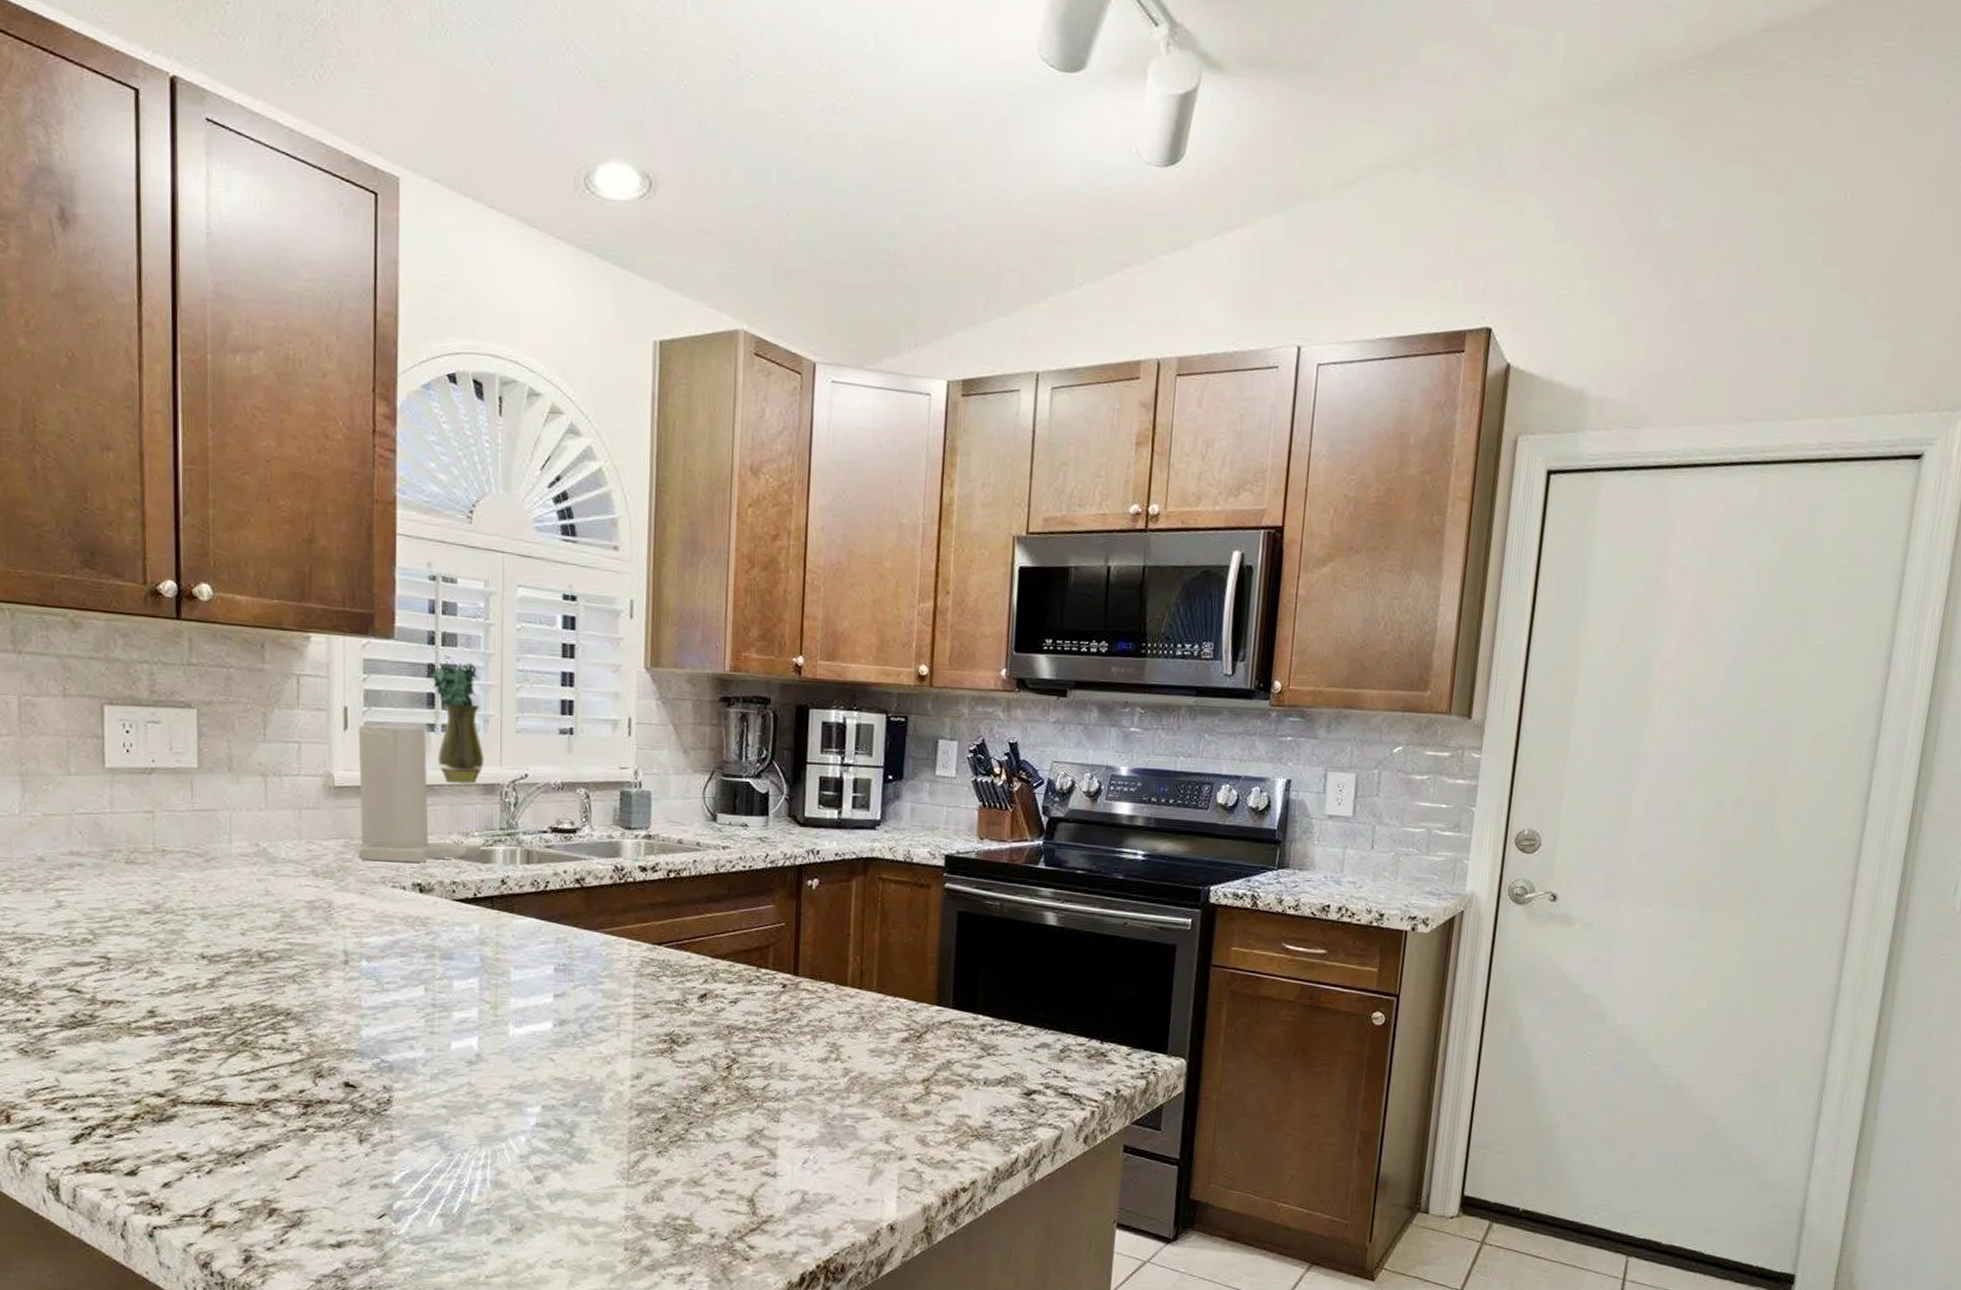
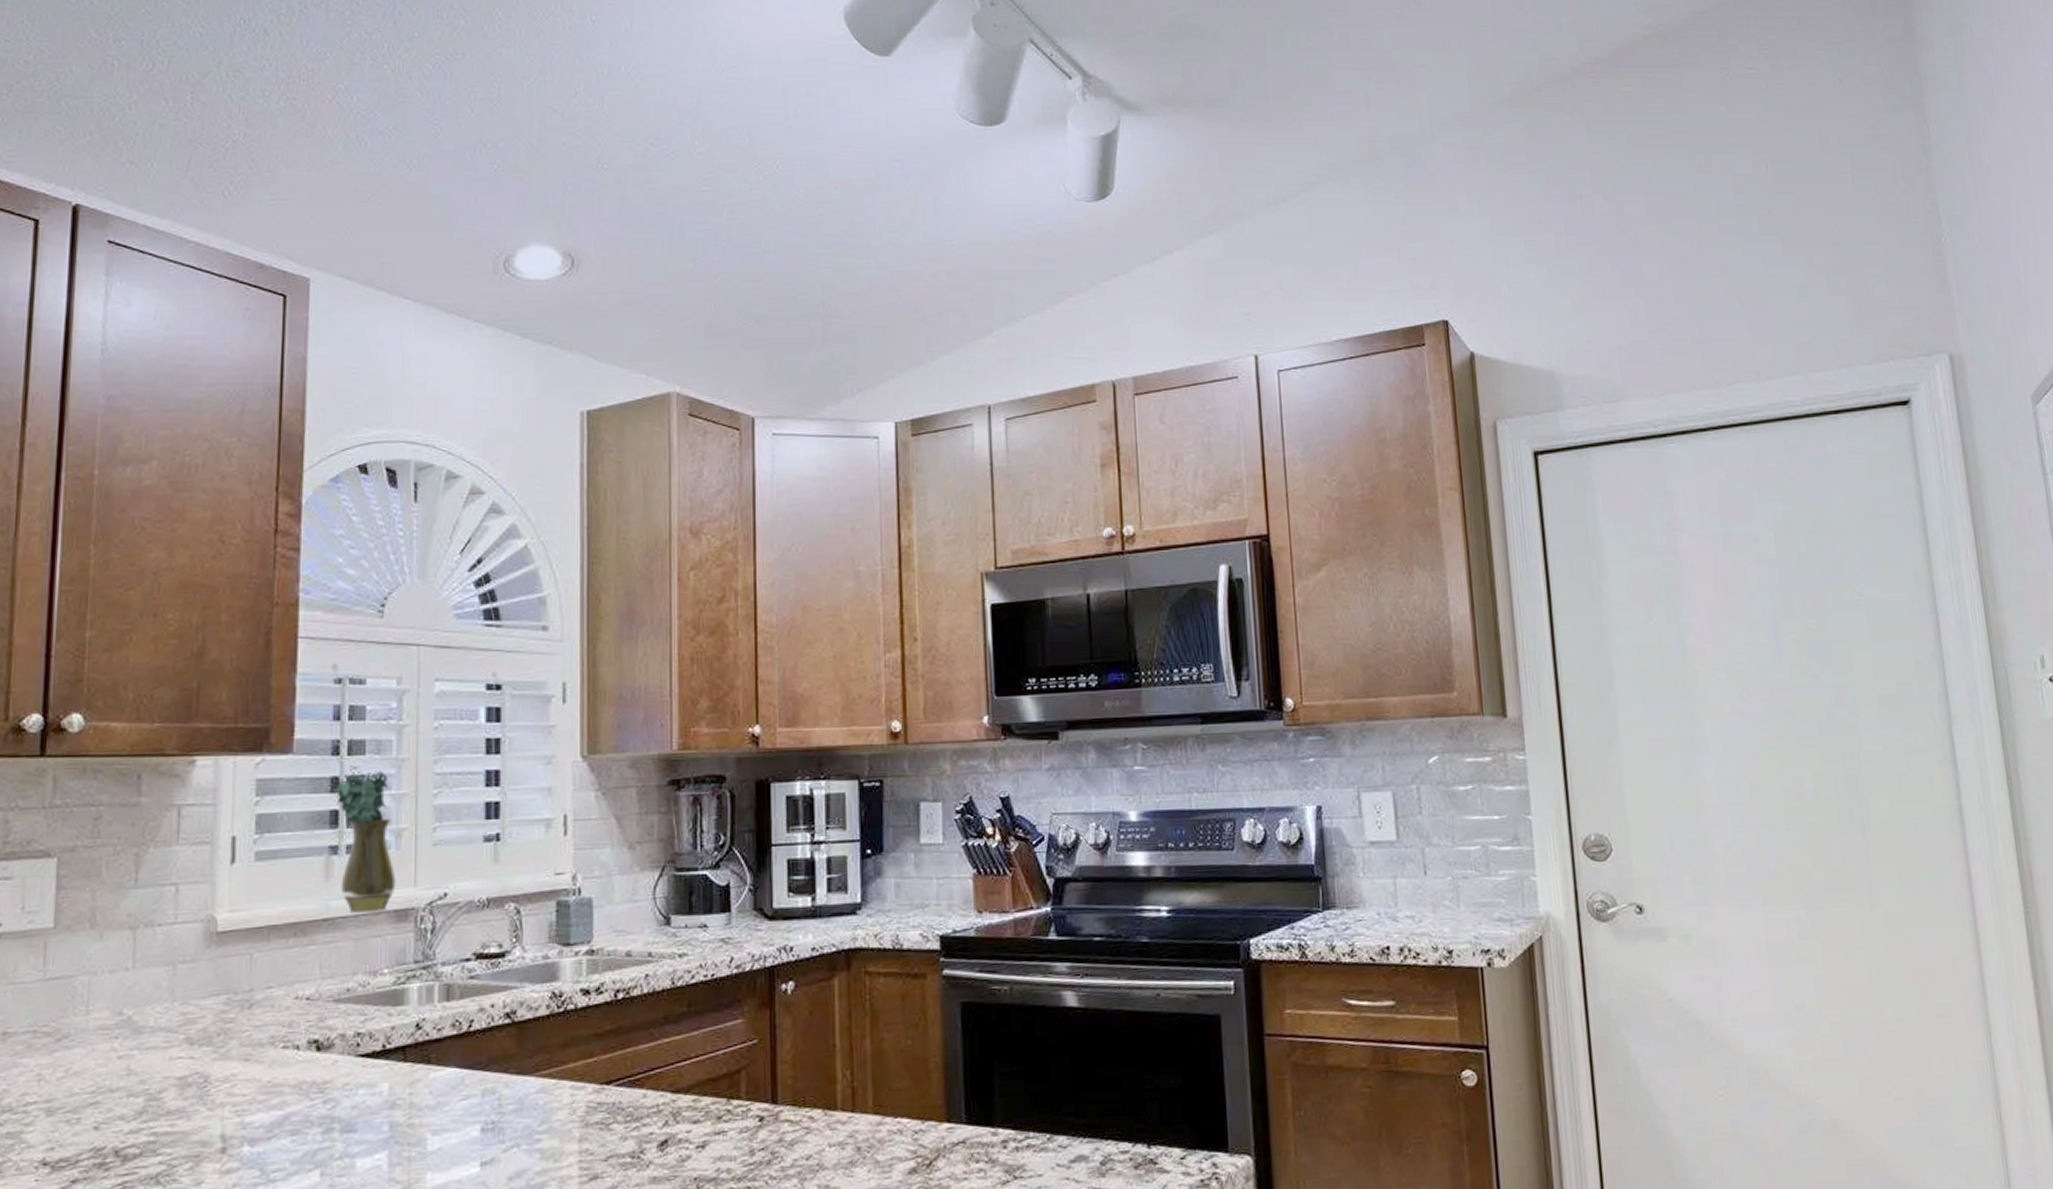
paper towel: present [358,724,482,863] -> none [243,850,393,1018]

